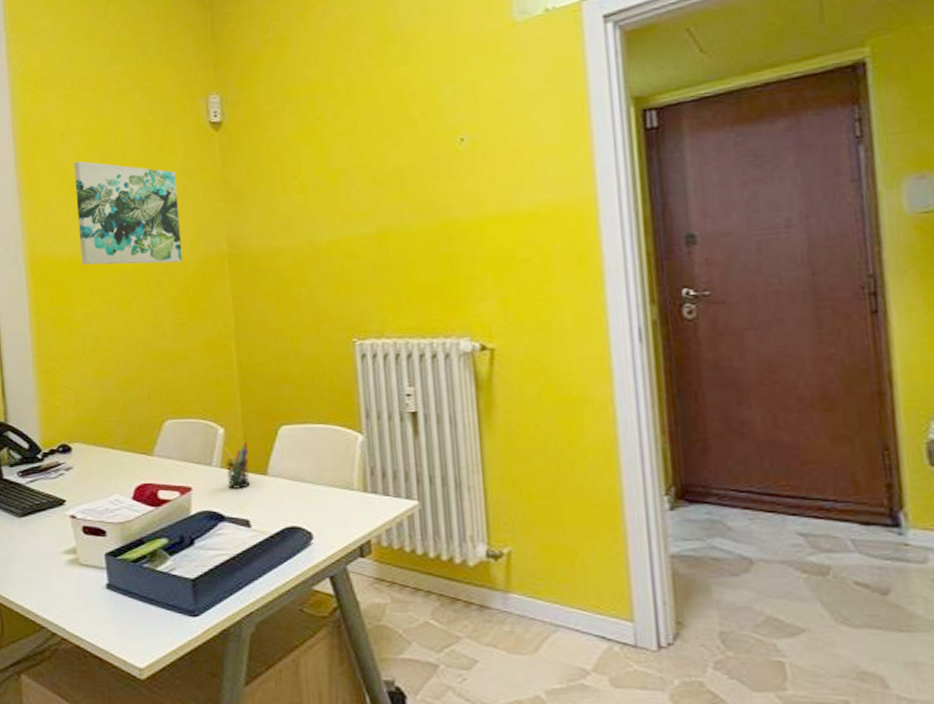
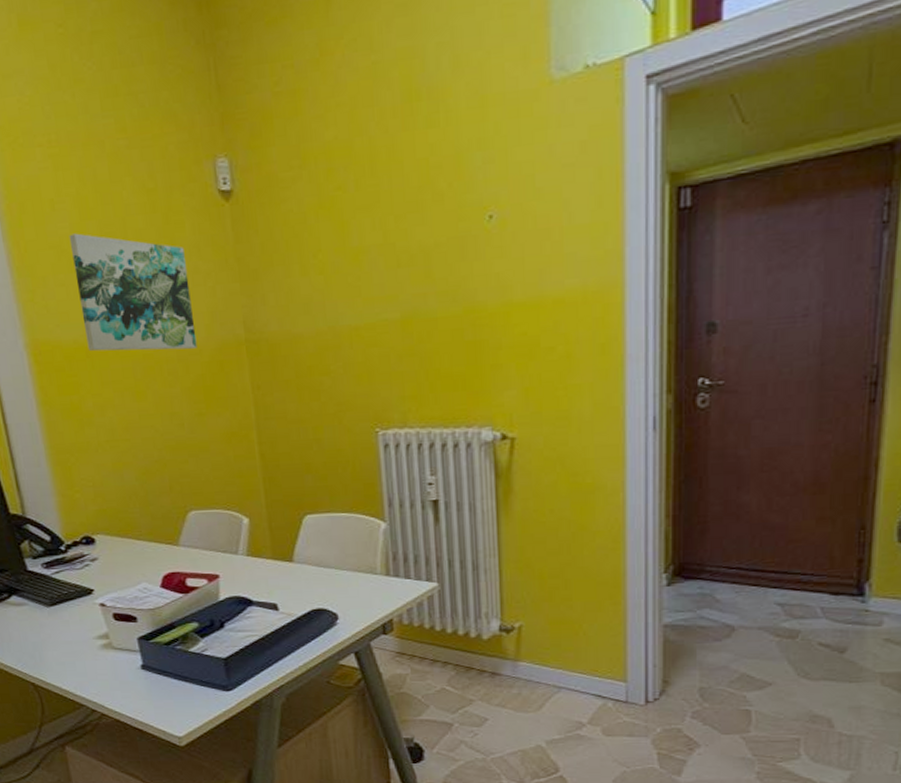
pen holder: present [223,441,251,489] -> none [248,530,277,576]

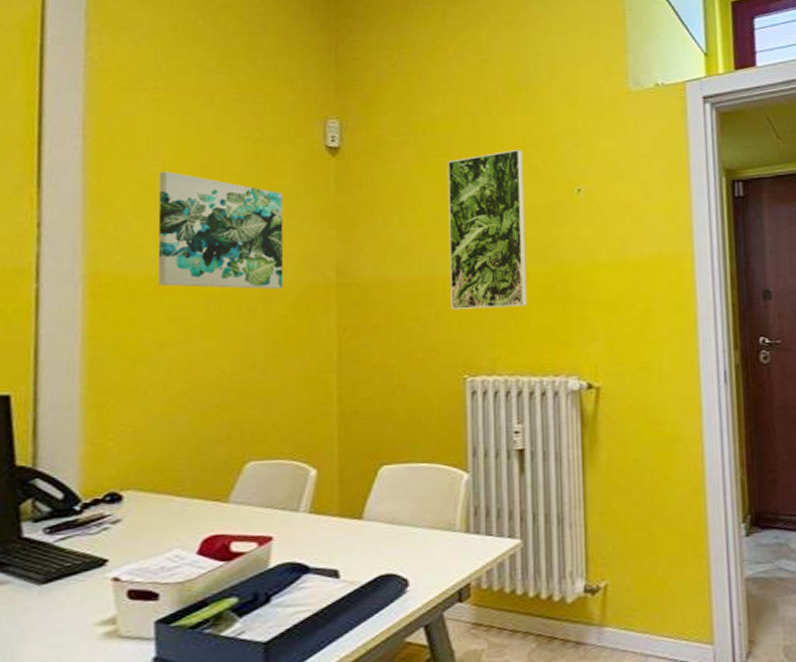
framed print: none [344,172,436,361] -> present [447,149,527,309]

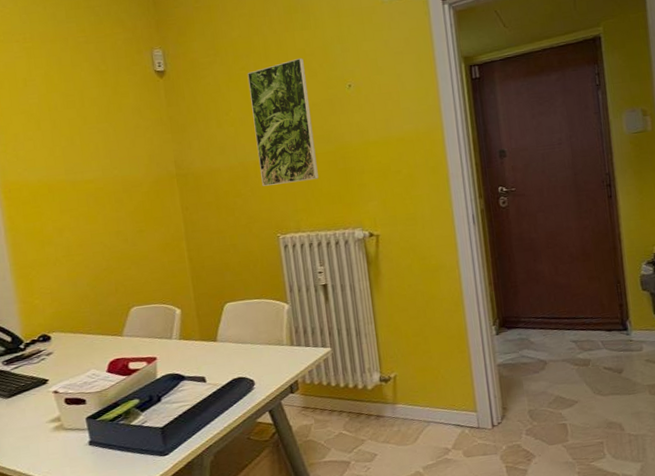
wall art: present [158,171,284,289] -> none [37,102,139,188]

